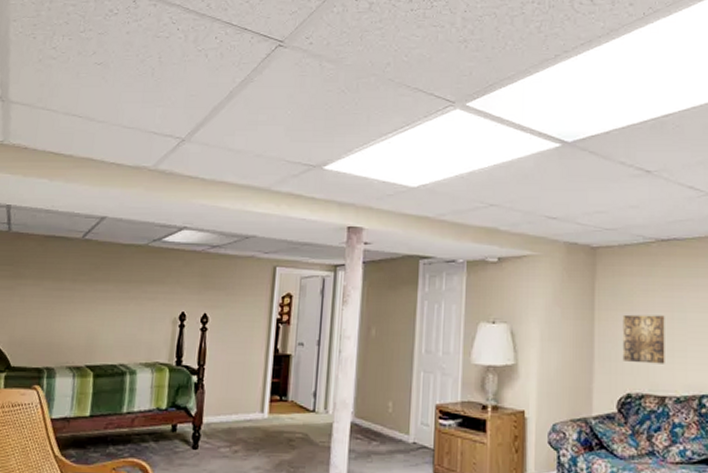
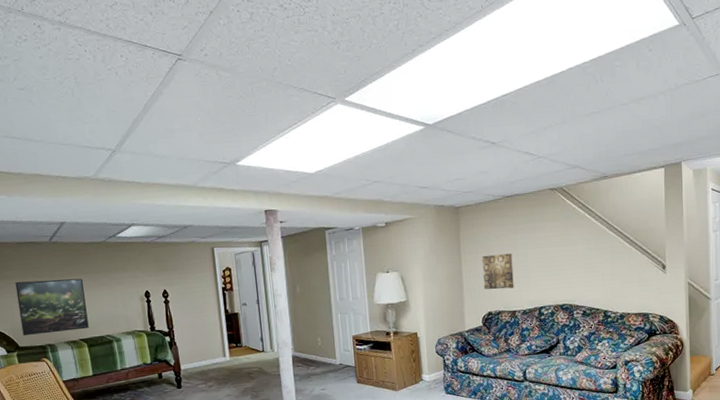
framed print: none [19,284,109,354] -> present [15,278,89,336]

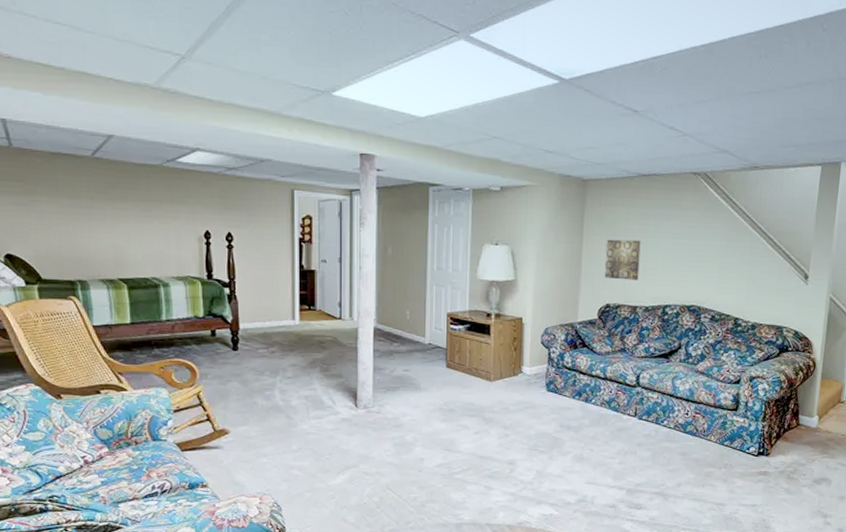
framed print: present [15,278,89,336] -> none [43,200,131,268]

